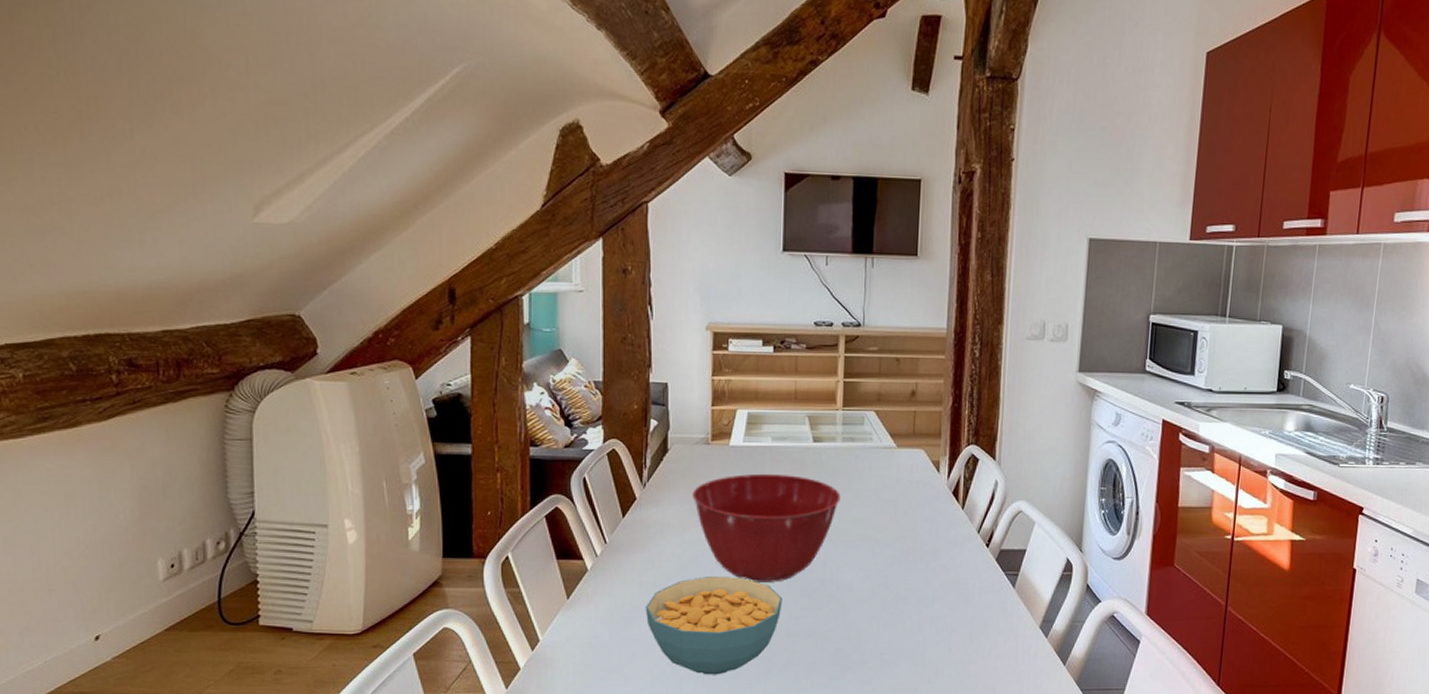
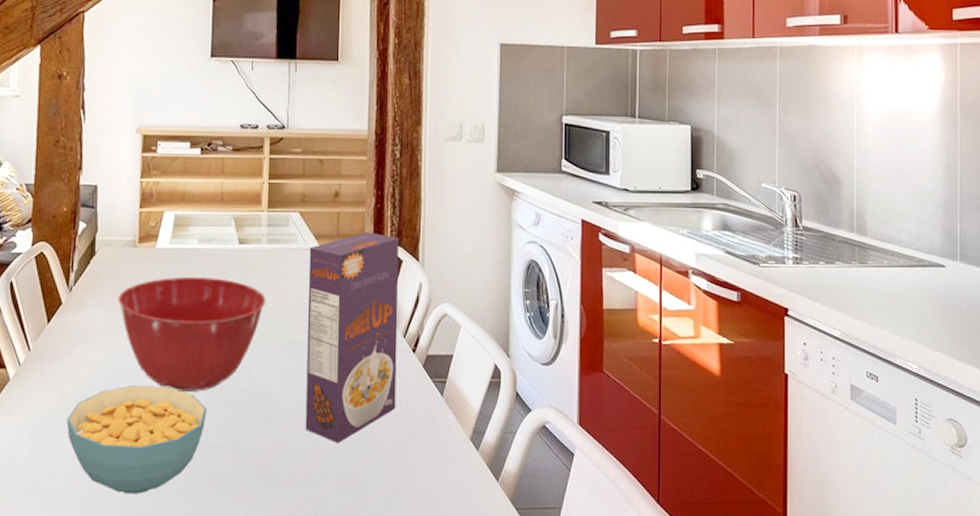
cereal box: none [879,431,976,630] -> present [305,232,399,443]

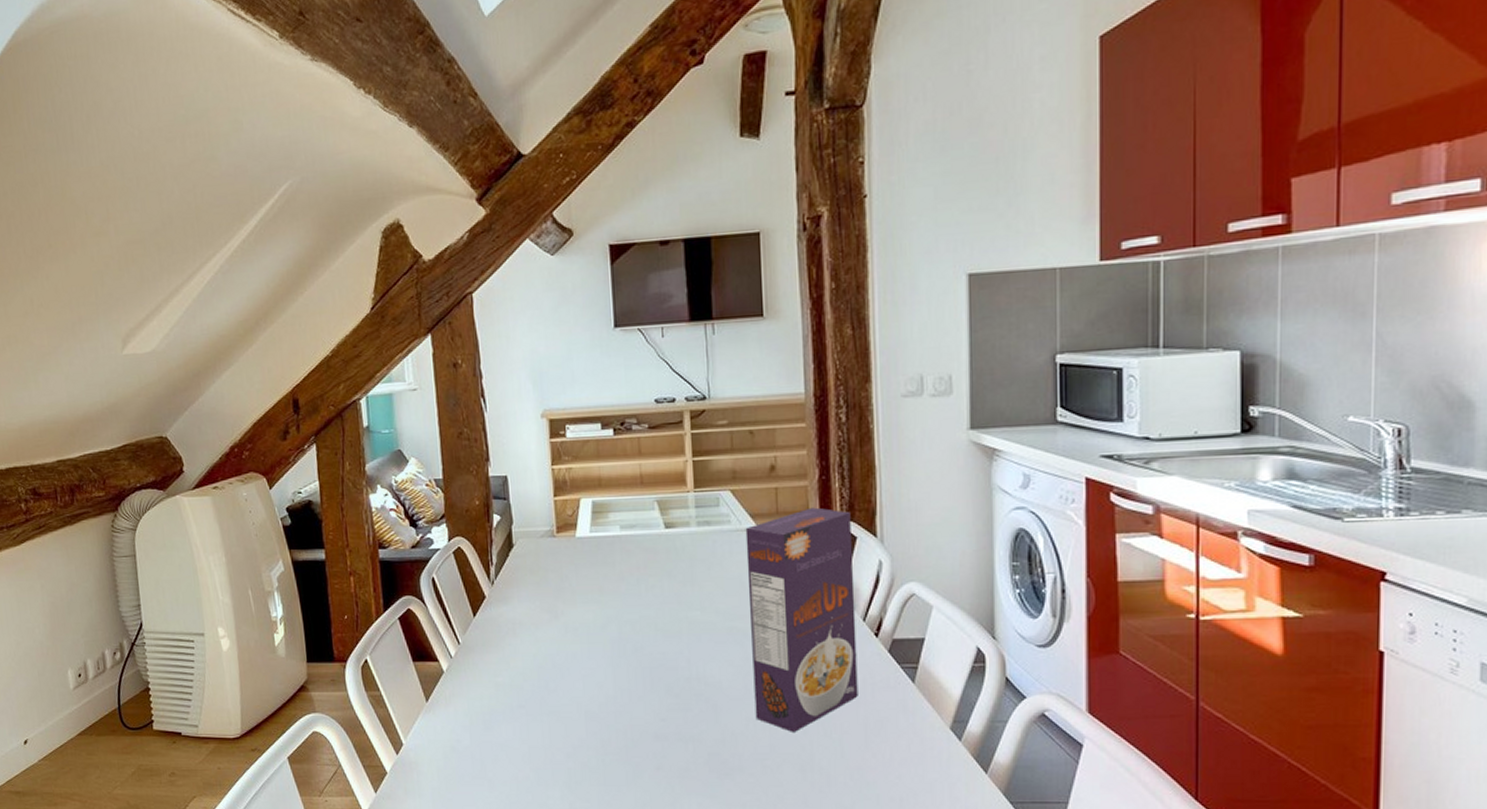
cereal bowl: present [66,384,207,494] -> none [503,675,647,781]
mixing bowl: present [118,276,266,391] -> none [542,564,701,681]

